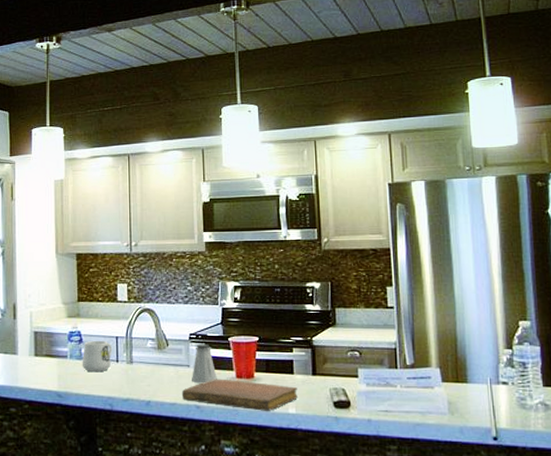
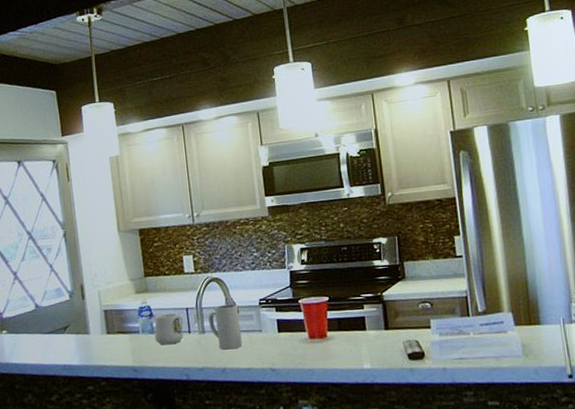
mug: none [137,336,169,382] -> present [208,304,242,350]
notebook: present [181,379,298,411] -> none [256,340,372,369]
saltshaker: present [192,344,217,384] -> none [265,308,290,347]

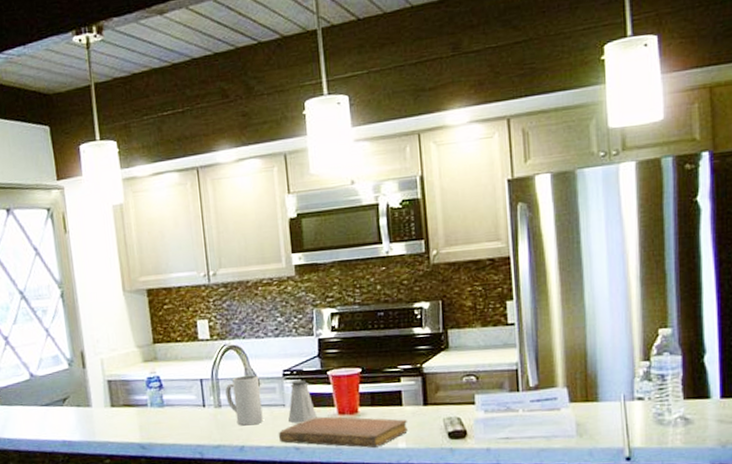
mug: present [154,312,184,345] -> none [164,384,197,420]
notebook: none [256,340,372,369] -> present [278,416,408,448]
saltshaker: none [265,308,290,347] -> present [288,380,317,424]

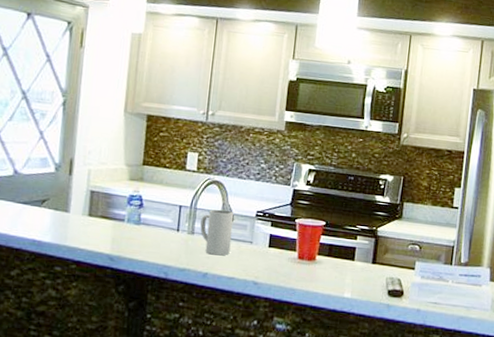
notebook: present [278,416,408,448] -> none [240,257,356,294]
saltshaker: present [288,380,317,424] -> none [253,222,279,261]

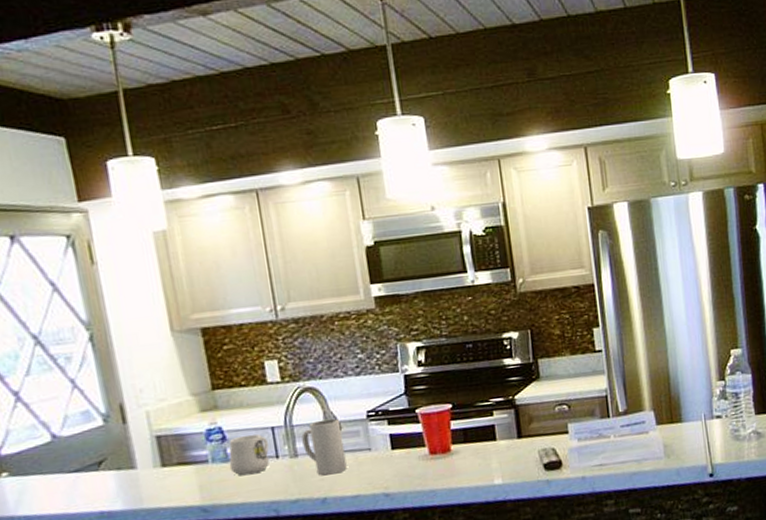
mug: none [139,206,174,239] -> present [228,434,269,475]

